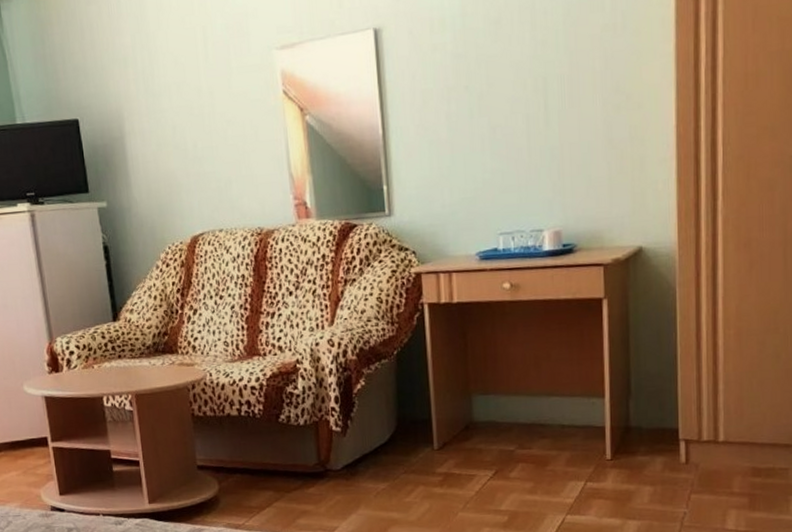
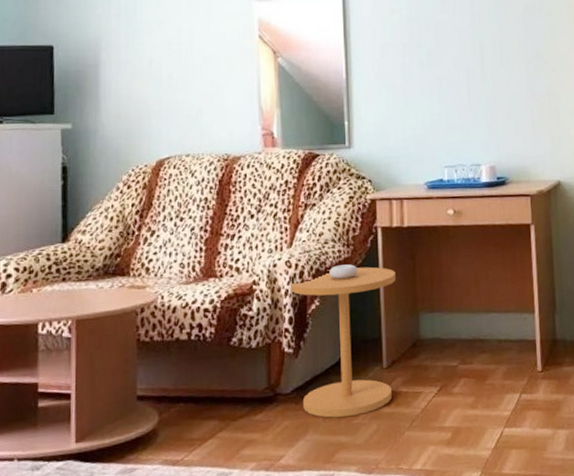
side table: none [332,343,446,495] -> present [288,264,396,418]

